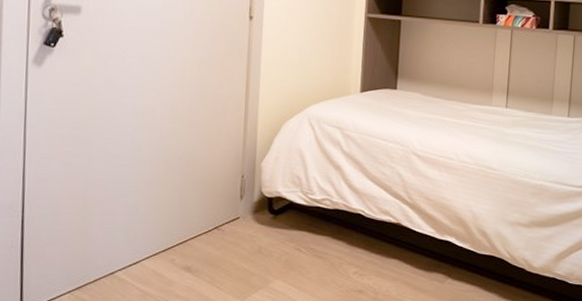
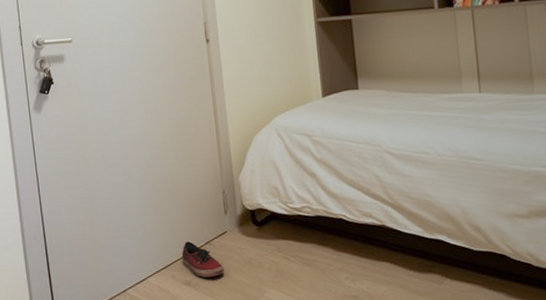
shoe: none [185,225,230,264] -> present [181,241,224,278]

